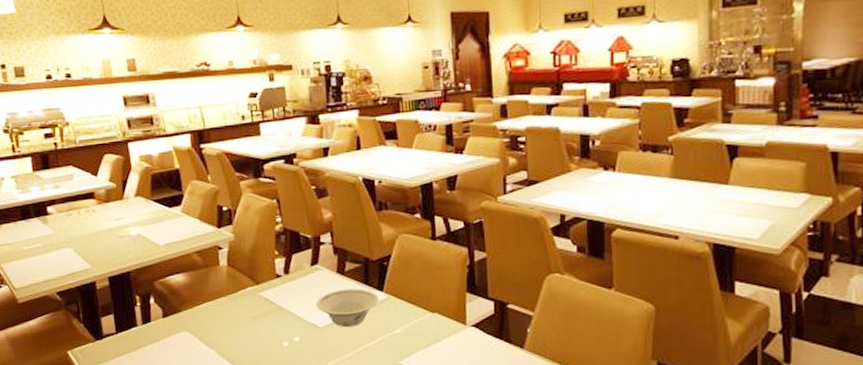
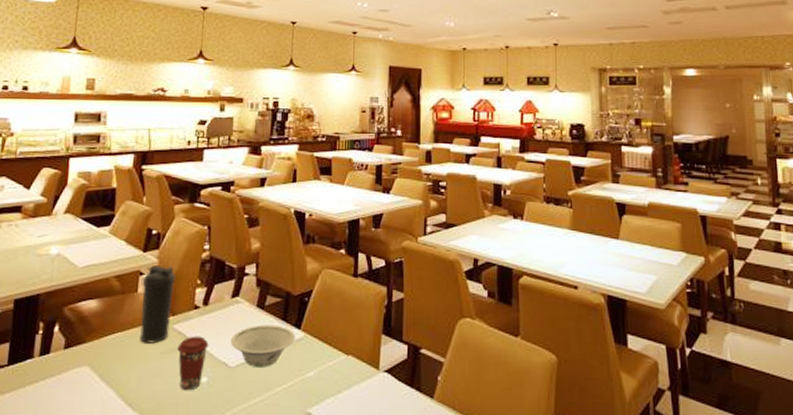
water bottle: none [222,239,256,310] -> present [140,265,176,344]
coffee cup: none [266,301,296,349] -> present [177,336,209,391]

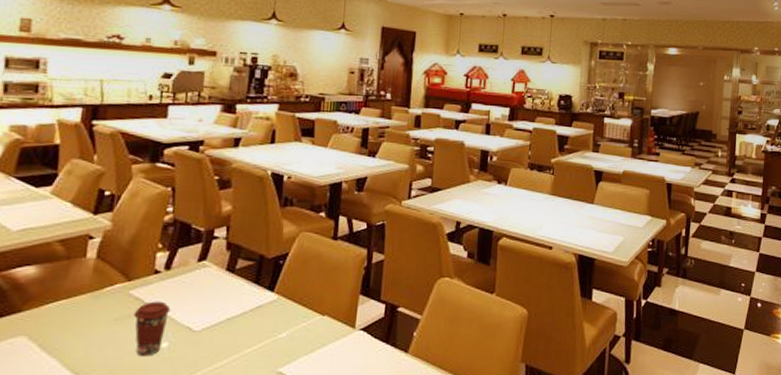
water bottle: present [140,265,176,344] -> none [89,229,133,310]
bowl: present [231,324,296,367] -> none [196,288,268,330]

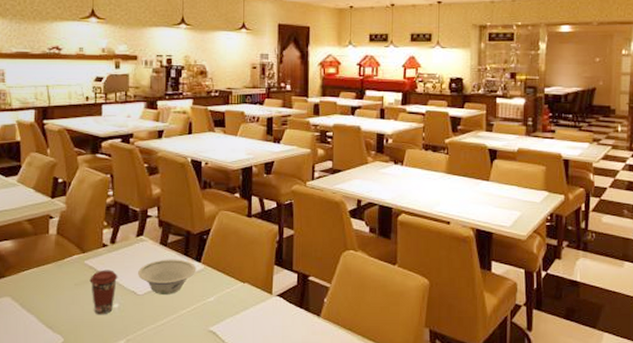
bowl: none [196,288,268,330] -> present [138,259,197,294]

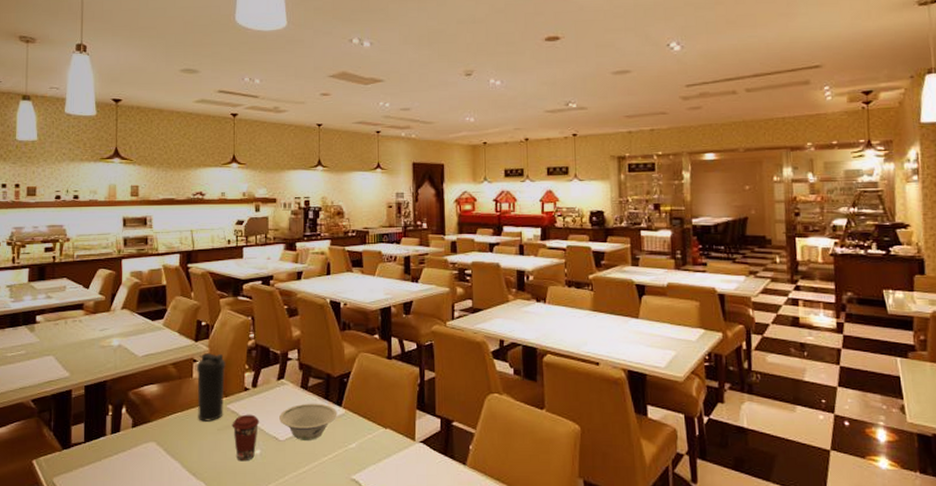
water bottle: none [52,210,84,277] -> present [196,353,226,421]

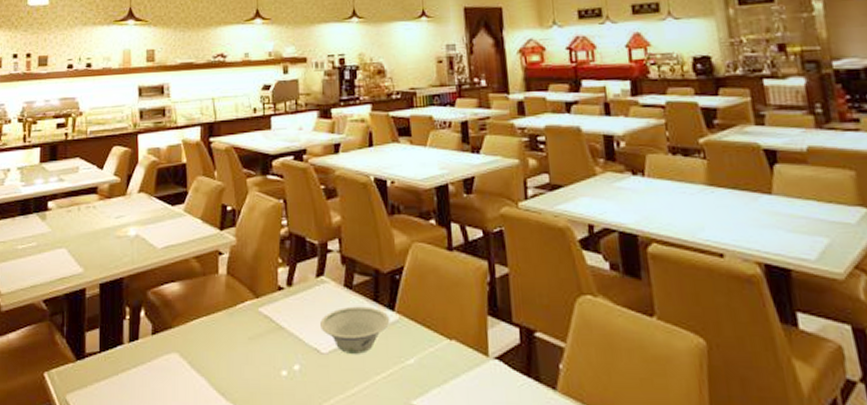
water bottle: present [196,353,226,421] -> none [222,244,256,328]
coffee cup: present [232,414,260,462] -> none [265,319,298,380]

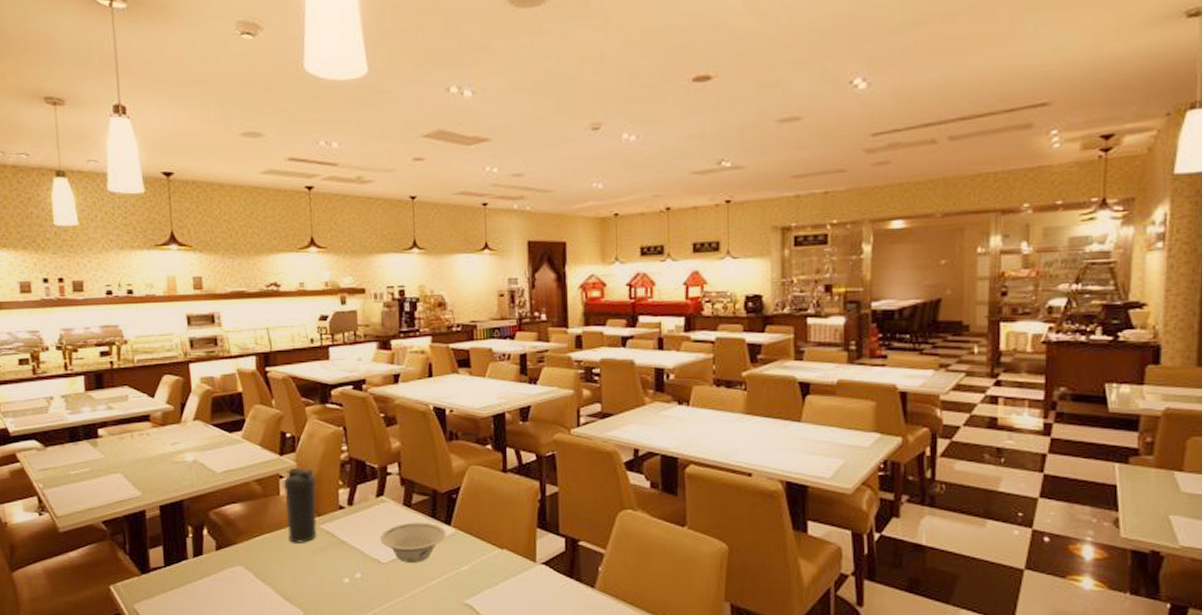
water bottle: none [222,244,256,328] -> present [283,468,317,543]

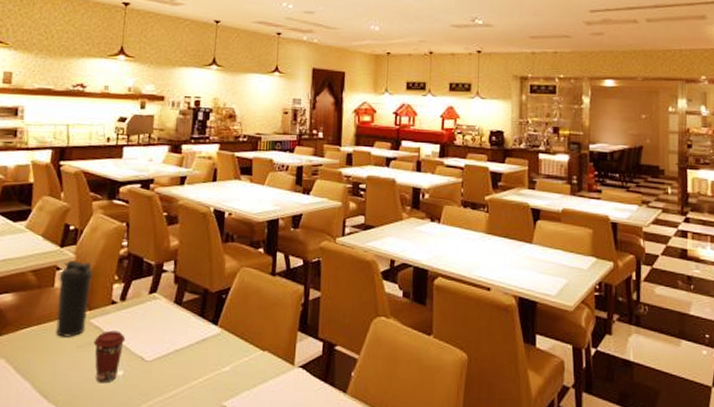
coffee cup: none [327,535,359,586] -> present [94,330,126,384]
bowl: present [380,522,447,563] -> none [148,320,213,362]

